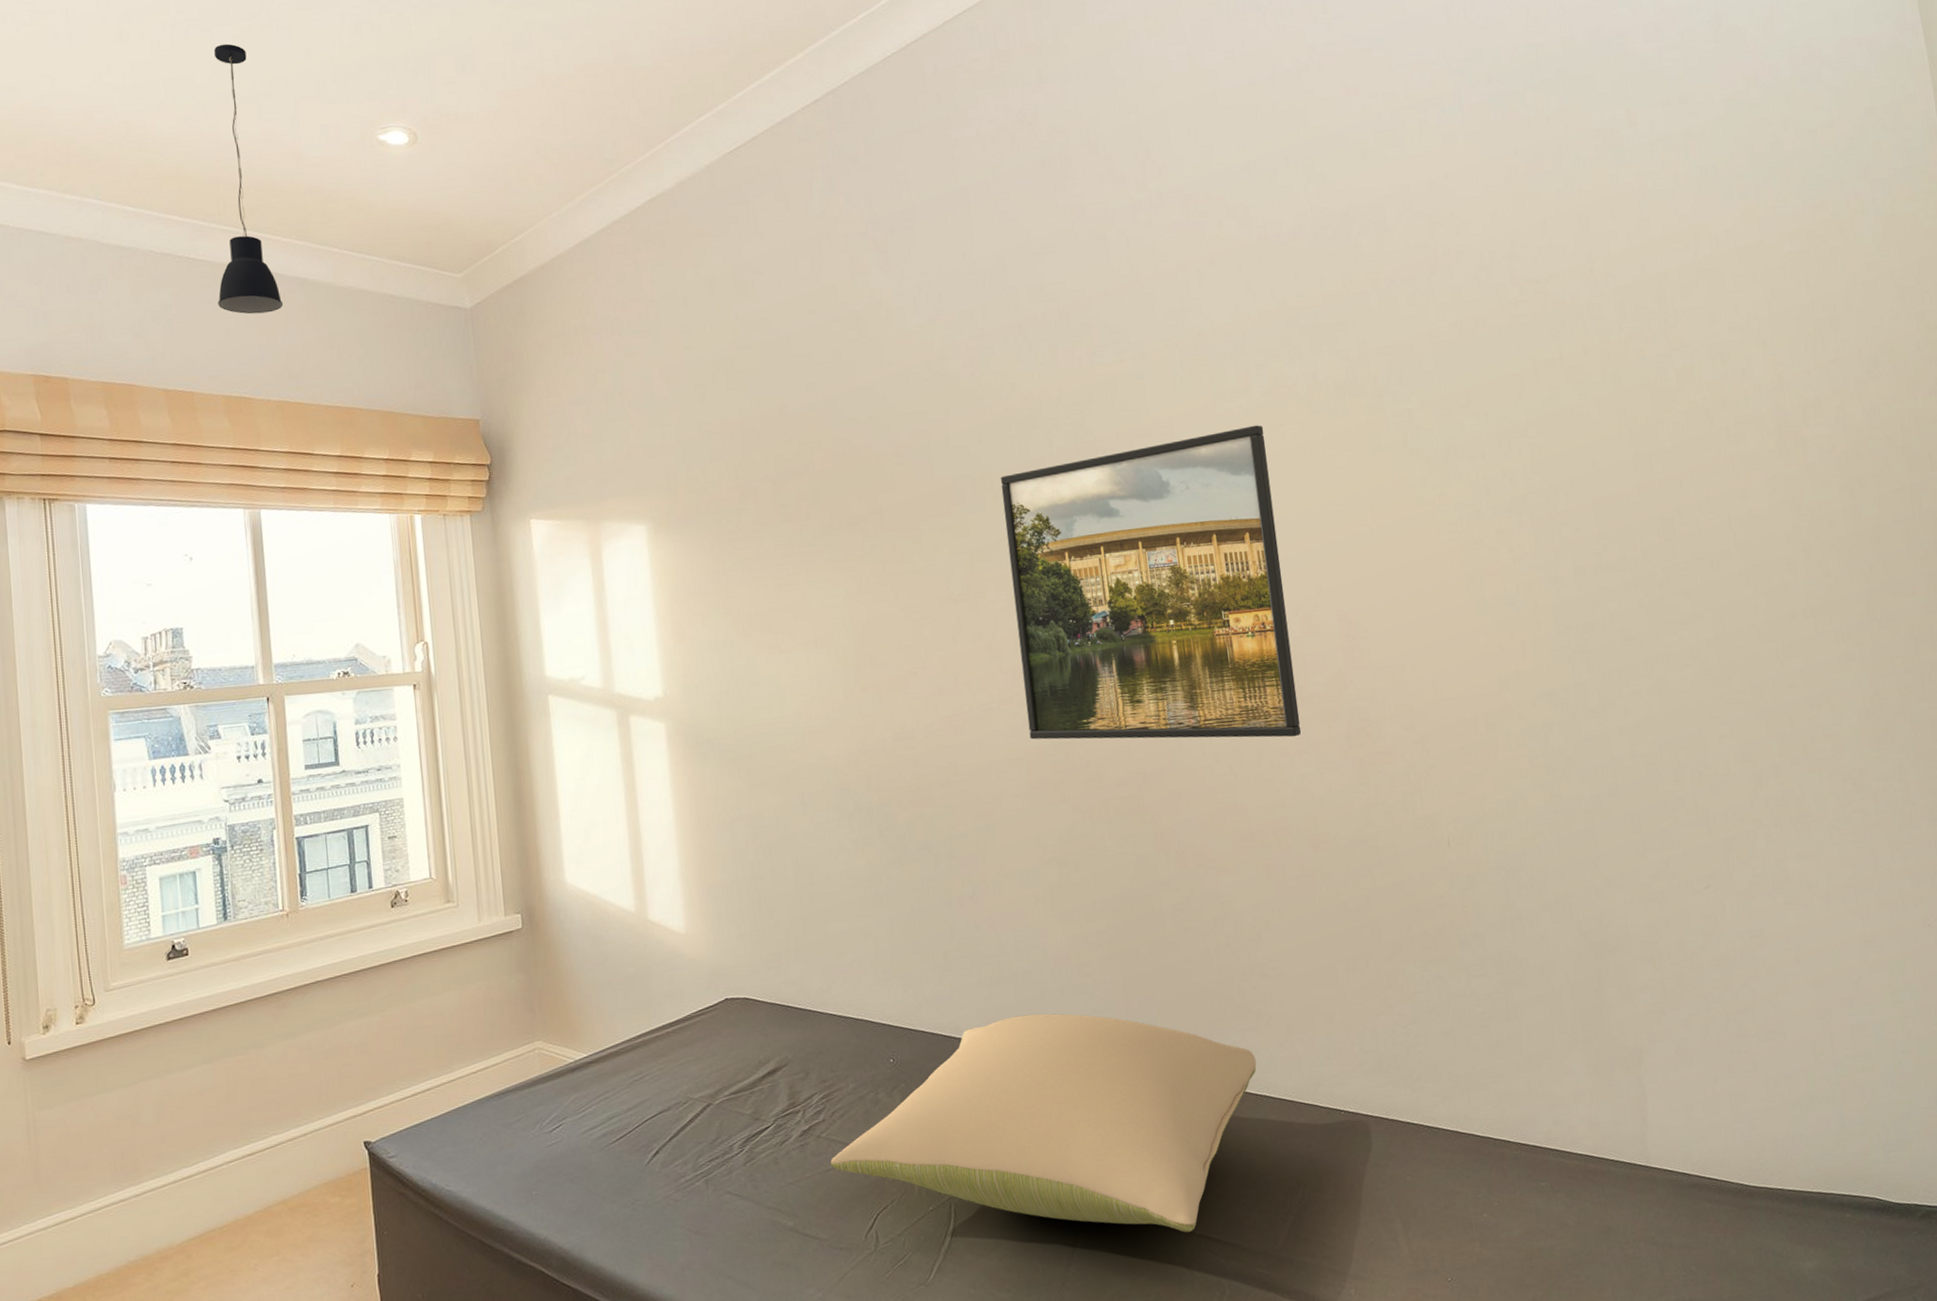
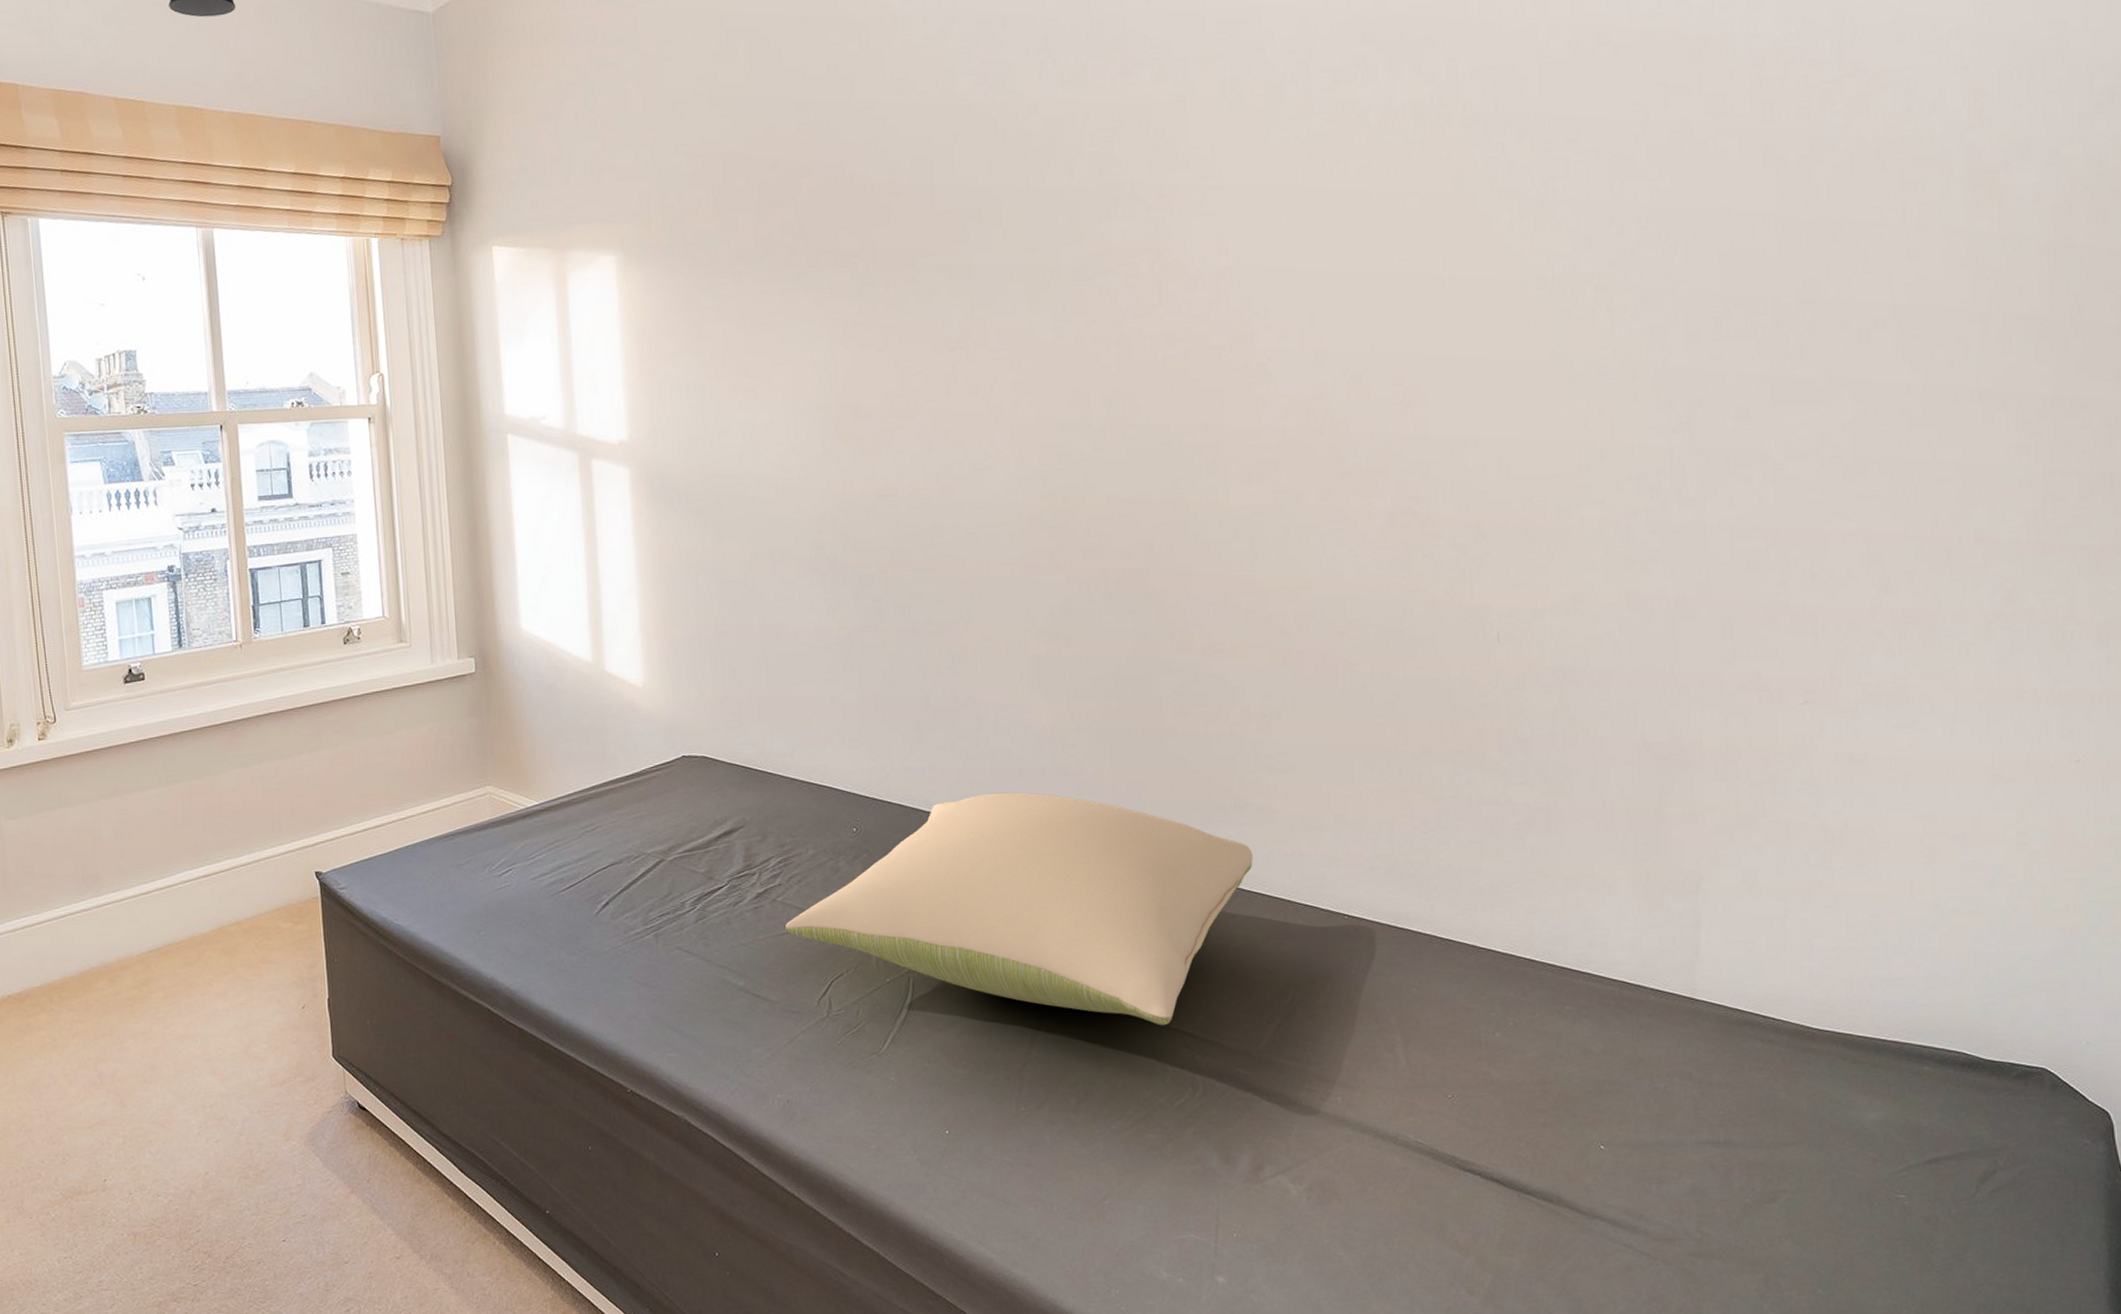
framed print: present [1000,425,1302,740] -> none [1010,158,1337,513]

